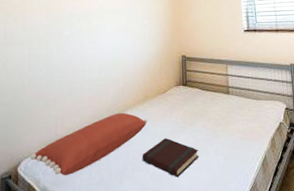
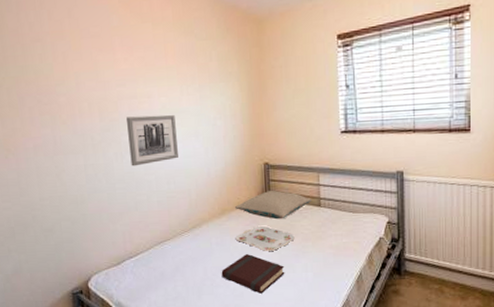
pillow: present [29,112,148,176] -> none [99,227,226,292]
wall art: none [69,14,110,57] -> present [127,115,178,167]
serving tray: none [155,112,208,135] -> present [235,226,295,251]
pillow: none [156,80,222,106] -> present [234,191,313,220]

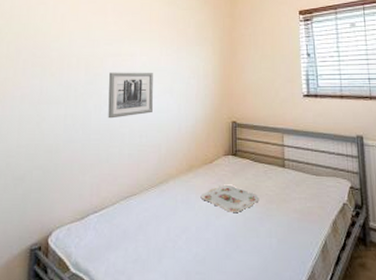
book: present [221,254,285,294] -> none [184,215,249,260]
pillow: present [234,191,313,220] -> none [201,149,277,179]

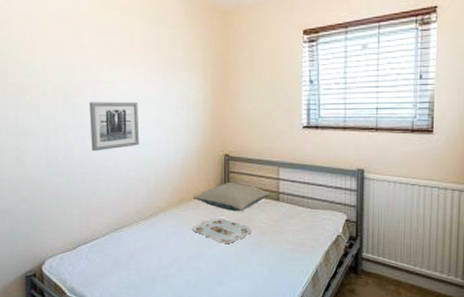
pillow: none [201,149,277,179] -> present [192,183,271,212]

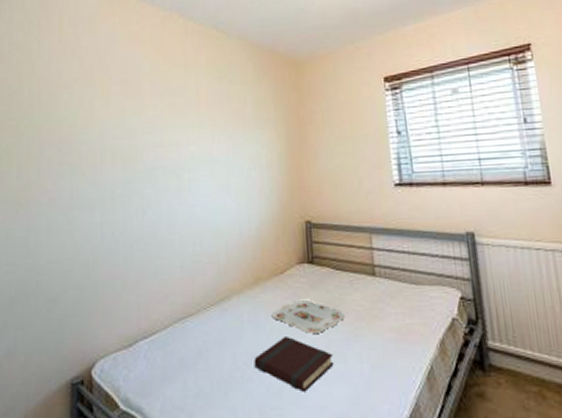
wall art: present [90,101,139,152] -> none [151,165,207,224]
book: none [176,245,240,286] -> present [254,337,334,392]
pillow: present [192,183,271,212] -> none [270,255,365,292]

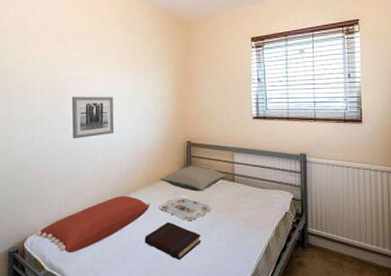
pillow: none [106,300,260,384] -> present [35,195,151,253]
wall art: none [151,165,207,224] -> present [72,96,114,139]
pillow: none [270,255,365,292] -> present [159,166,228,192]

